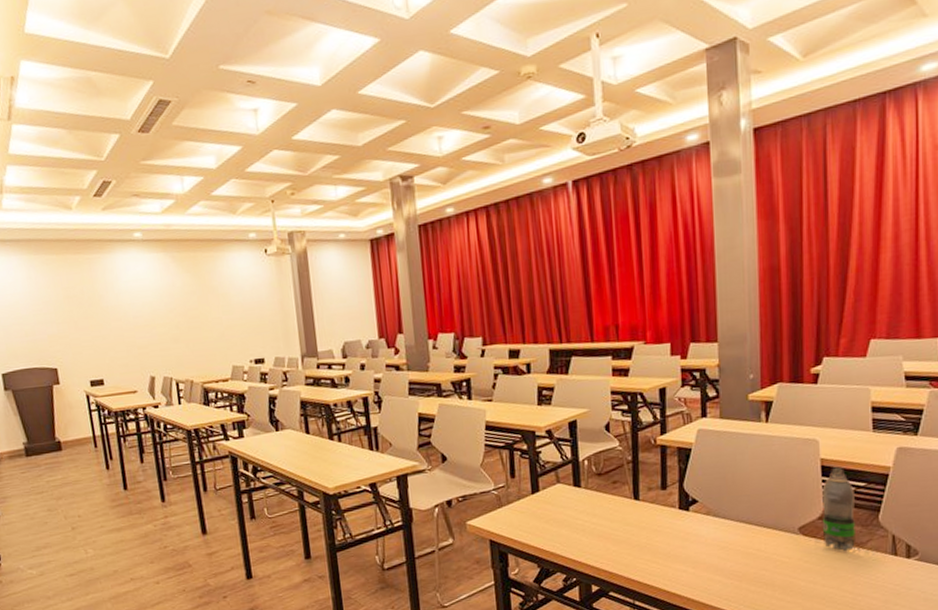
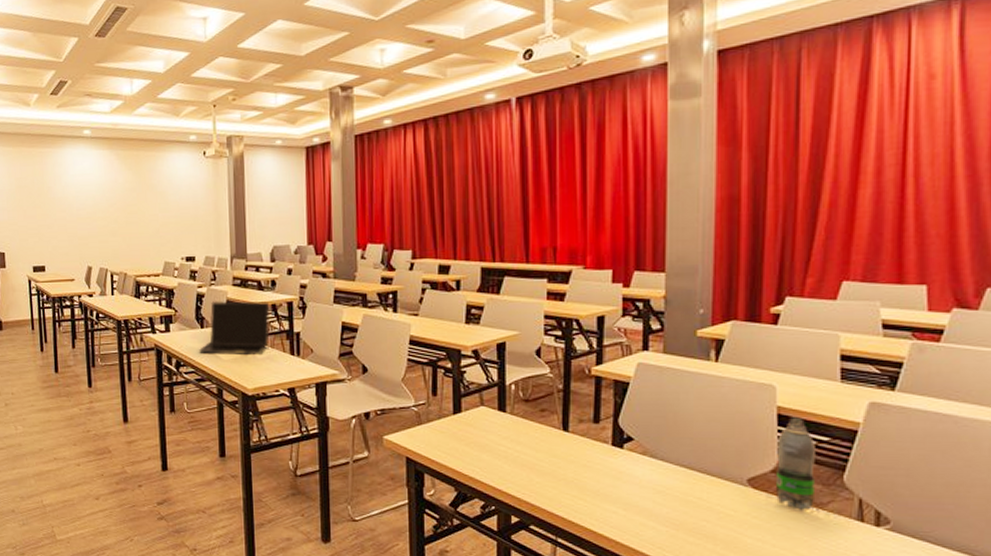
laptop: none [276,399,348,457] -> present [199,301,270,354]

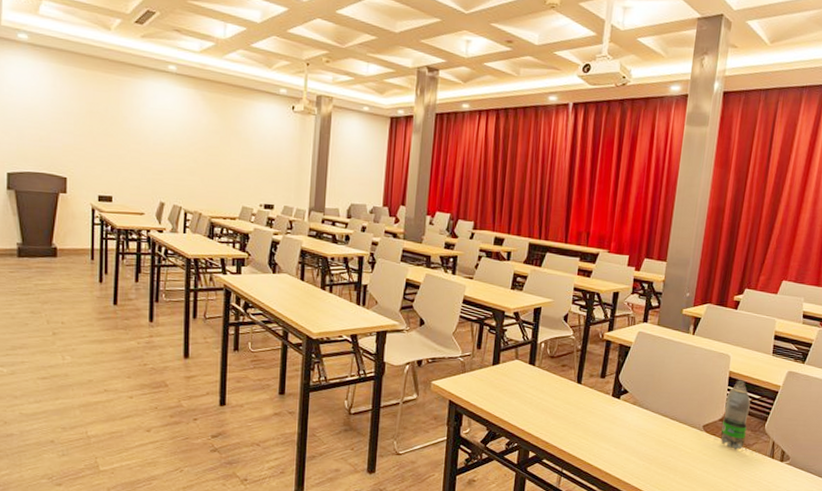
laptop: present [199,301,270,354] -> none [269,249,342,302]

